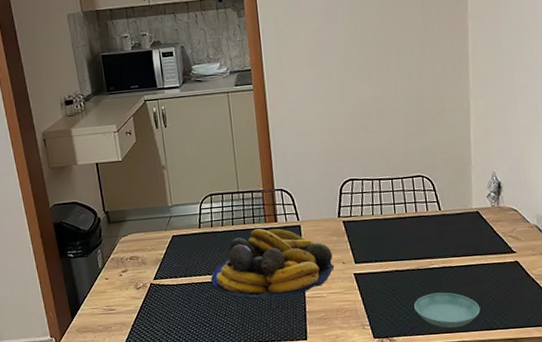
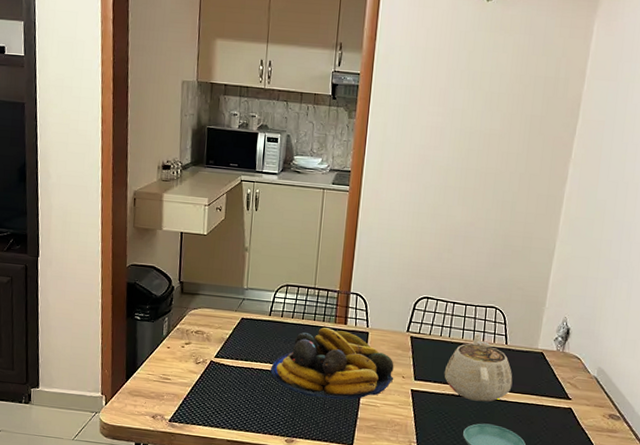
teapot: none [383,205,454,273] -> present [444,333,513,402]

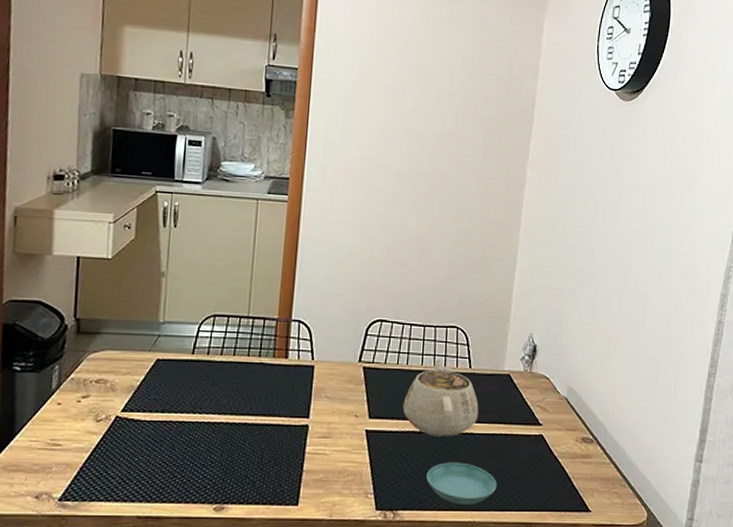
fruit bowl: present [270,327,394,400] -> none [194,364,345,451]

